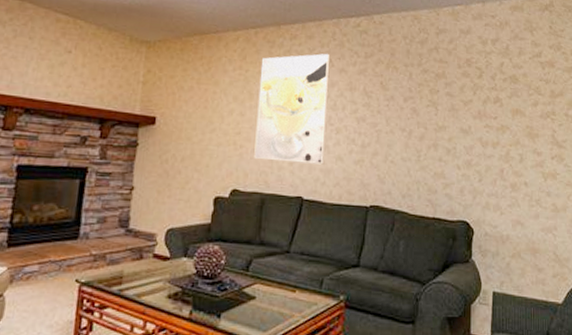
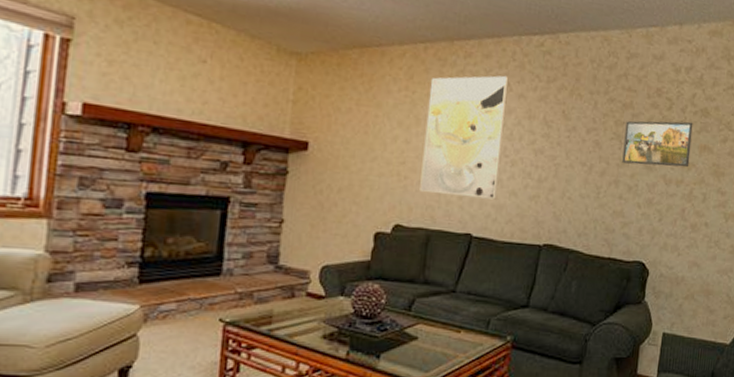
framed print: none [439,88,504,130] -> present [622,120,693,168]

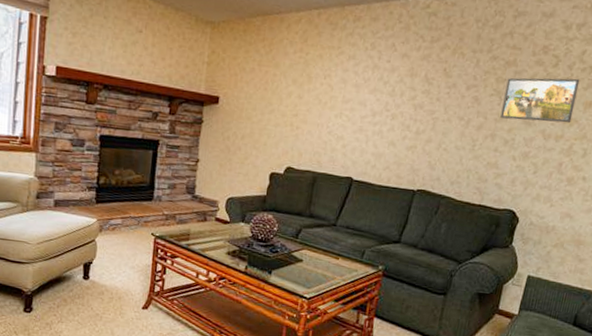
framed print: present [420,75,509,200] -> none [309,36,394,149]

